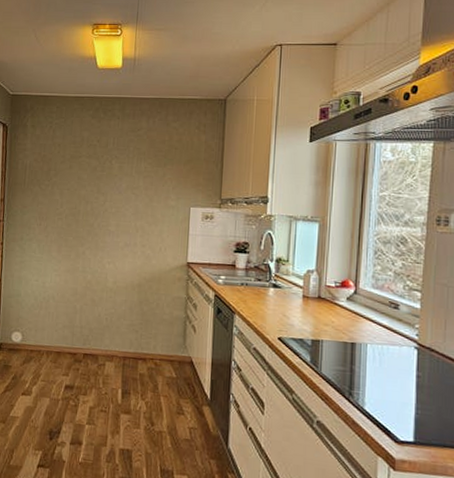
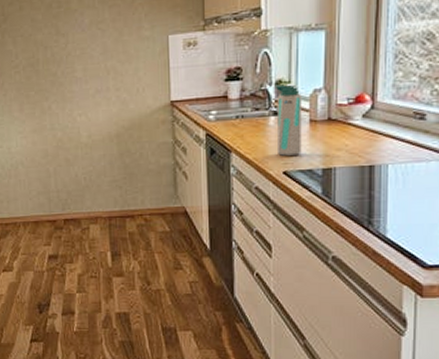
water bottle: none [273,262,297,325] -> present [274,84,302,156]

